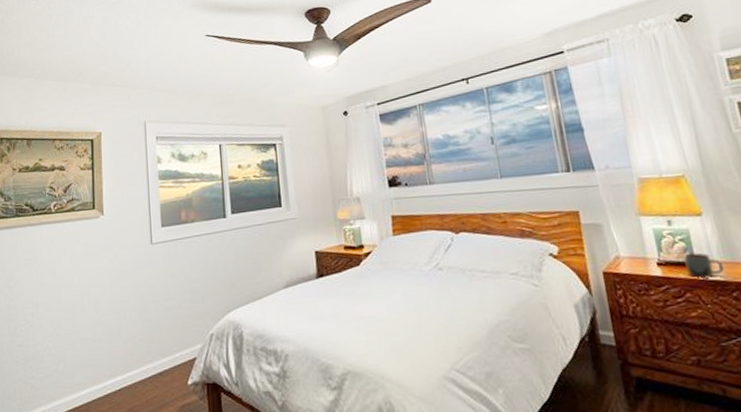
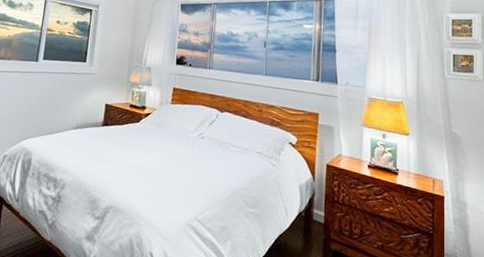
mug: present [683,252,724,279] -> none [388,162,416,185]

